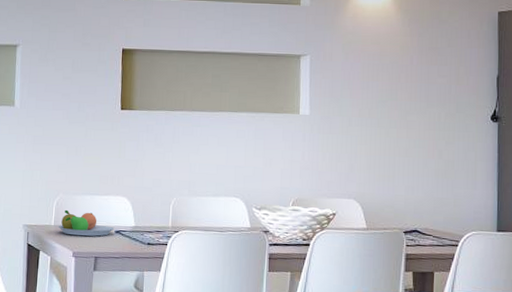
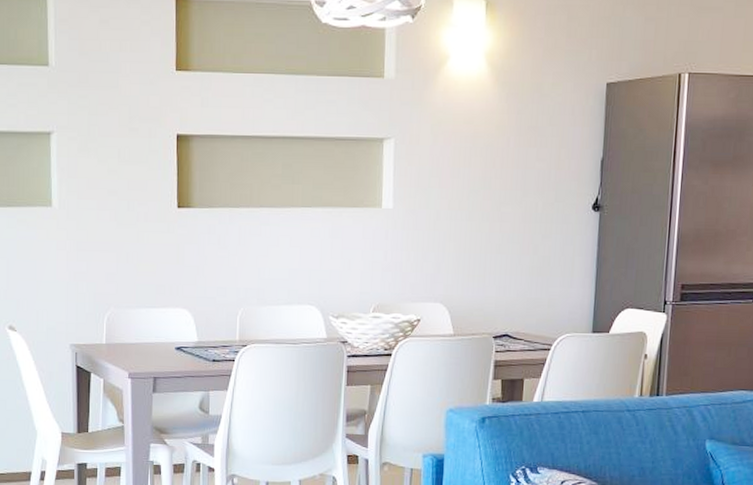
fruit bowl: present [58,209,115,237] -> none [110,325,175,355]

